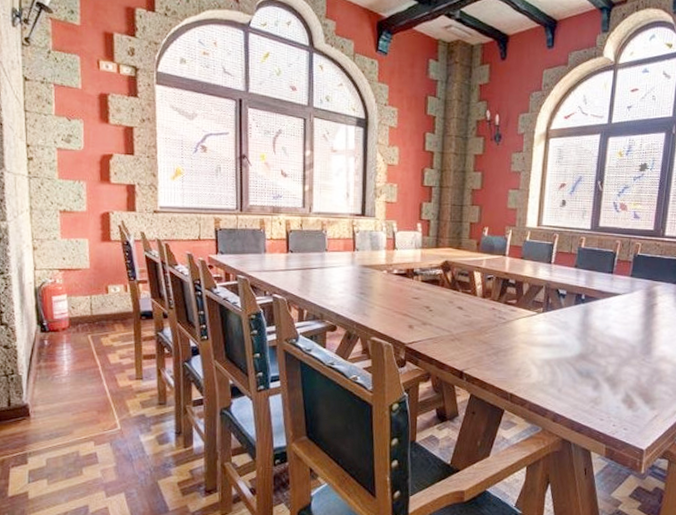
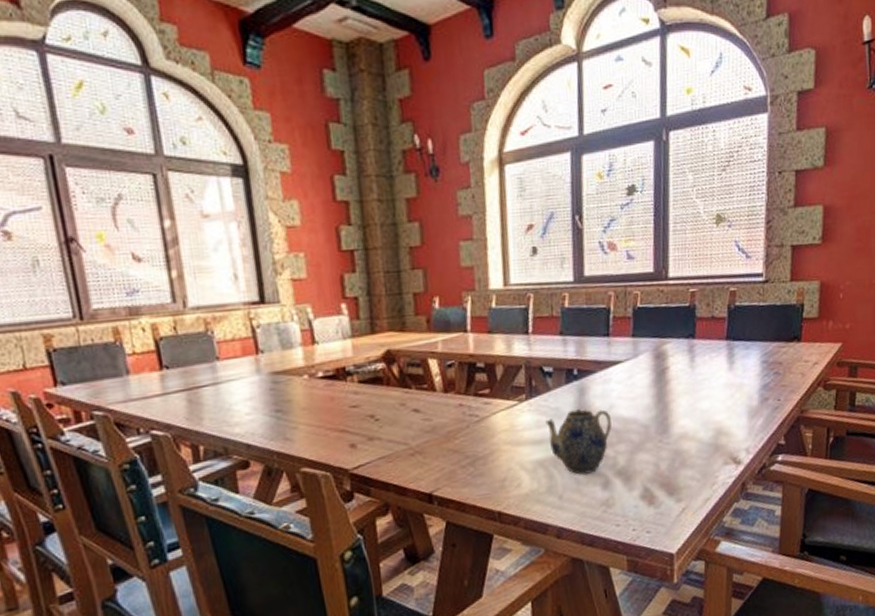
teapot: none [555,325,606,376] -> present [545,409,612,475]

